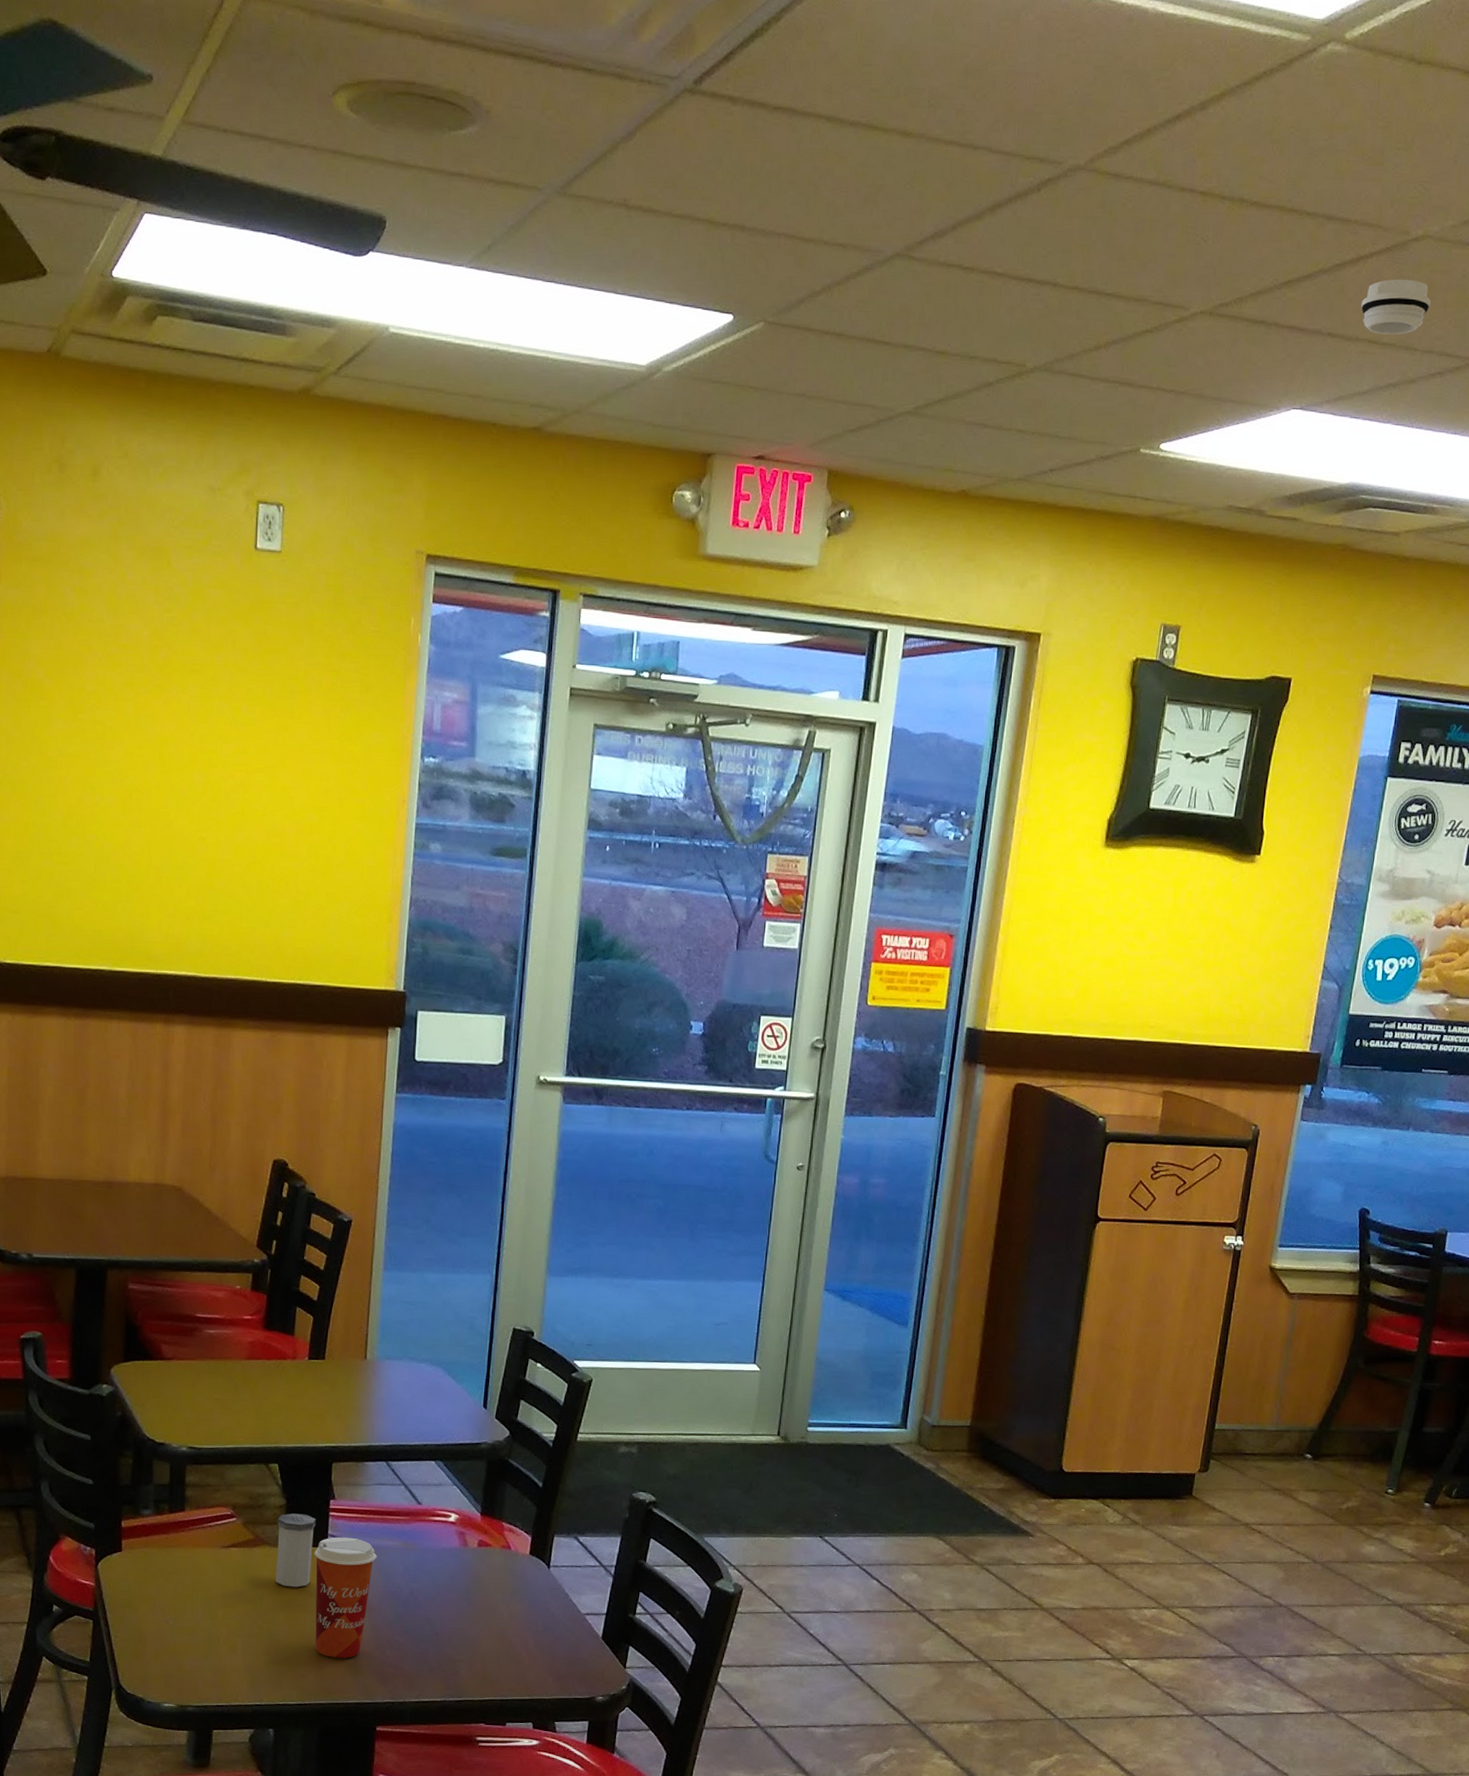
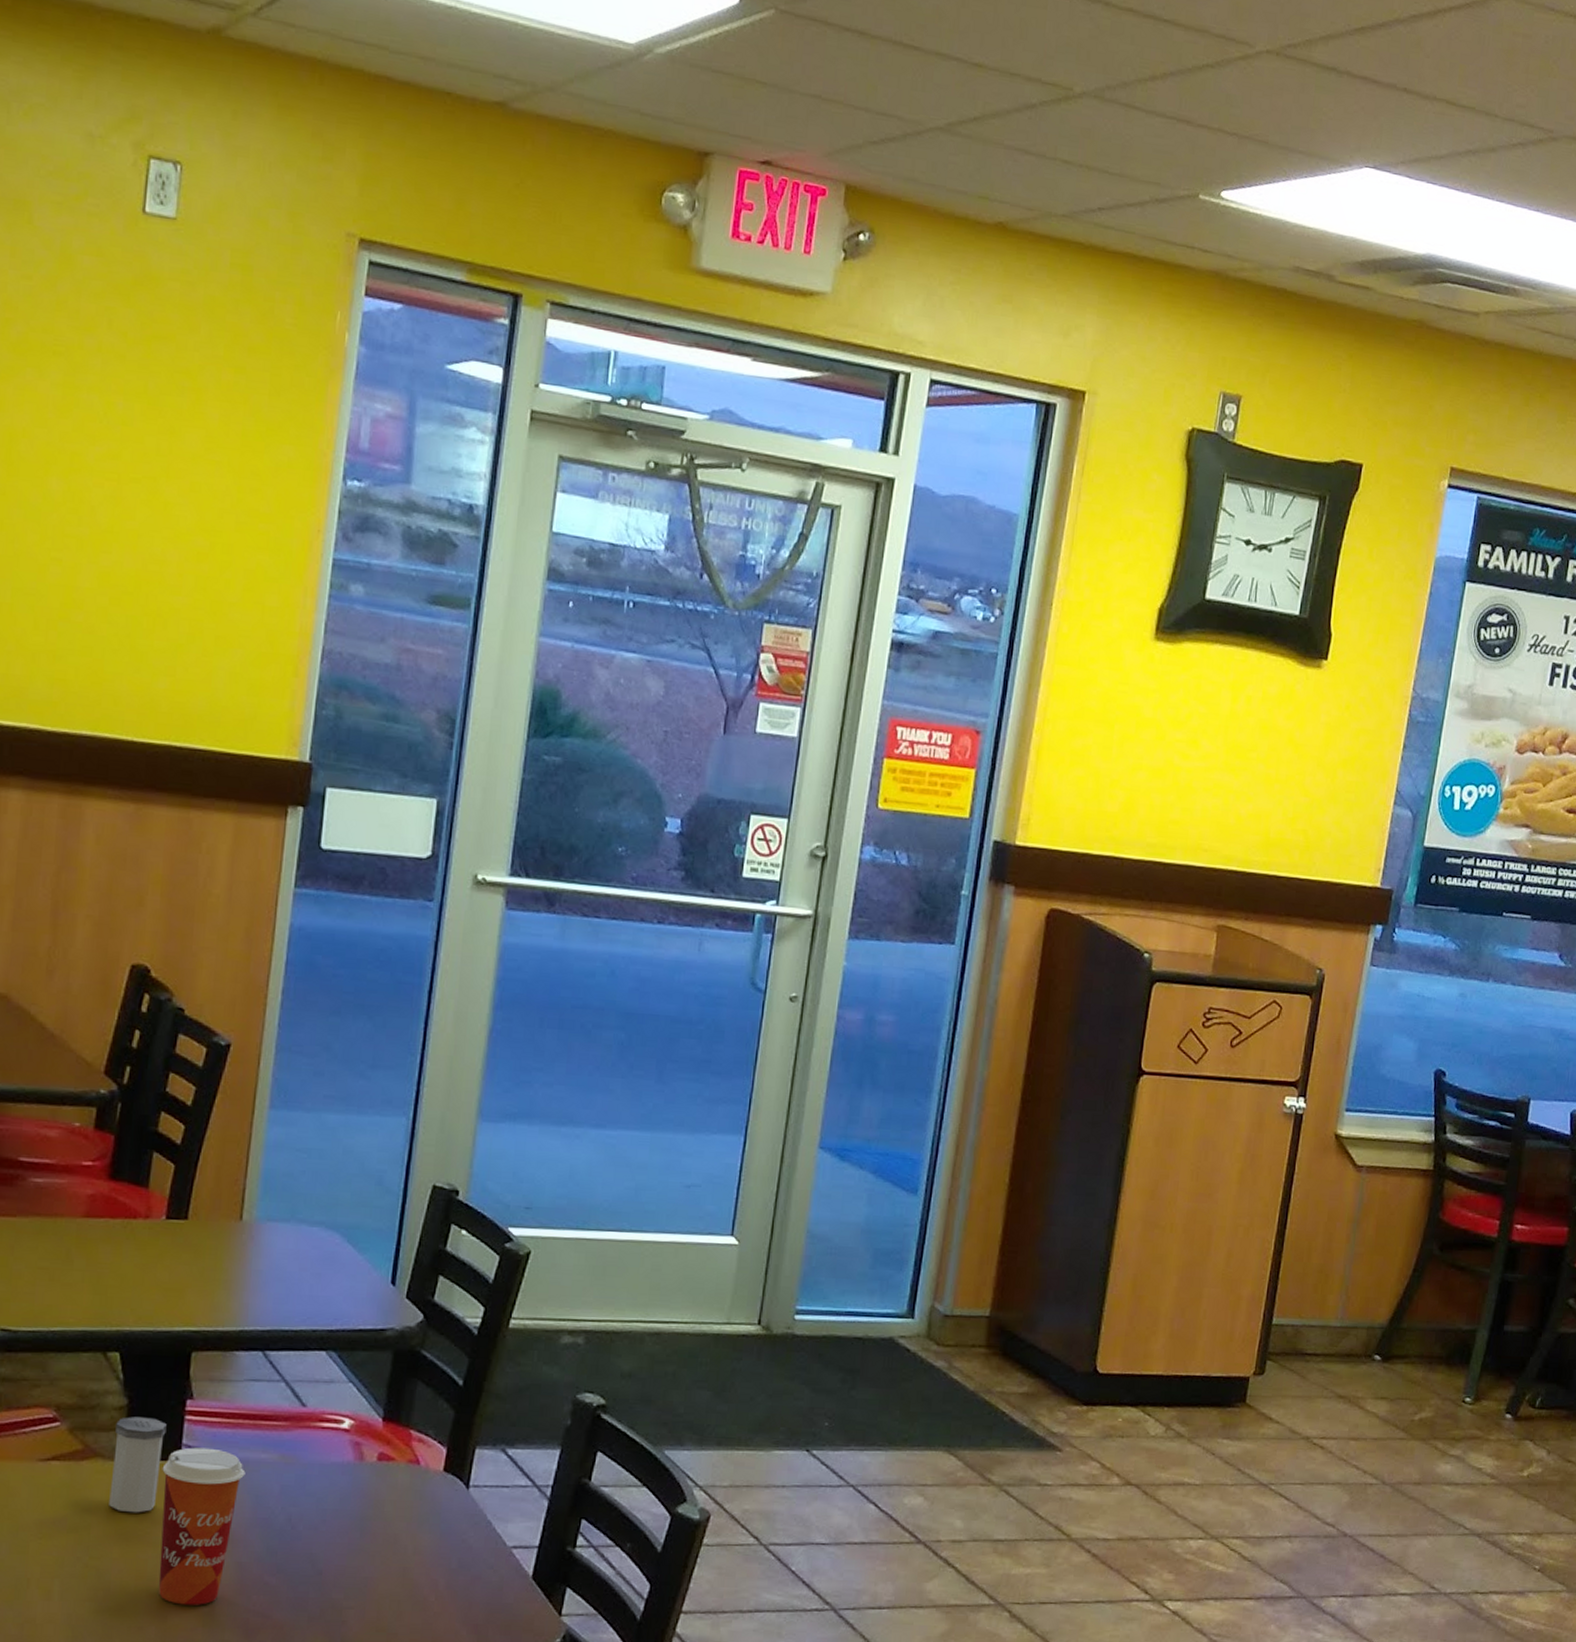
smoke detector: present [1360,278,1431,335] -> none [1438,37,1512,99]

